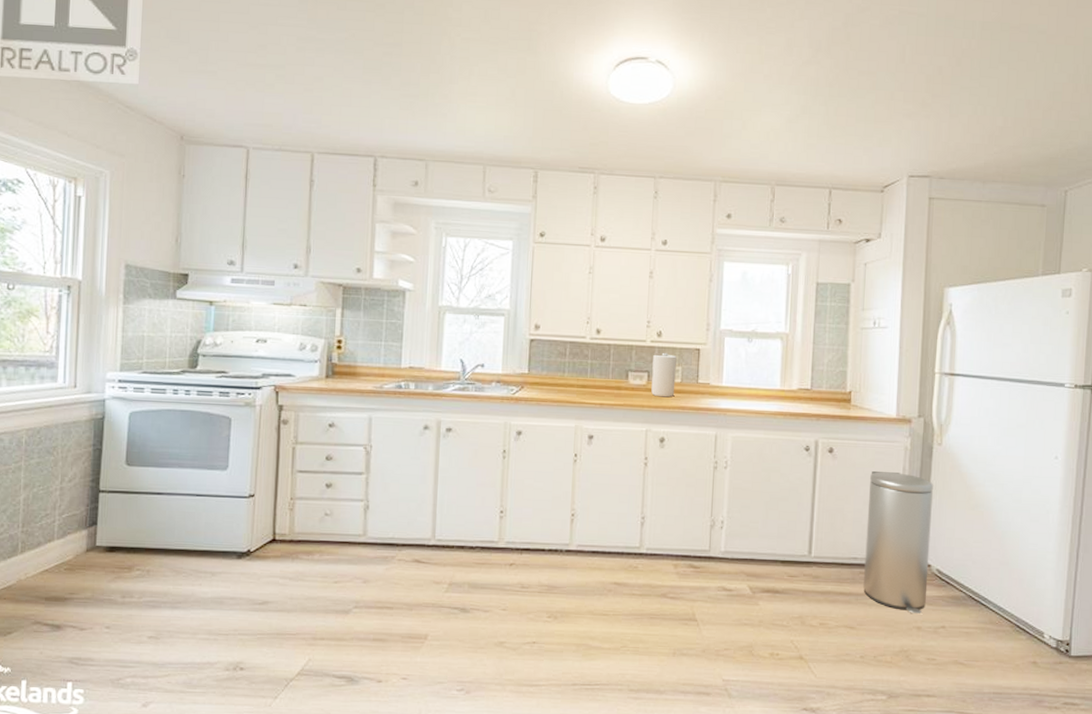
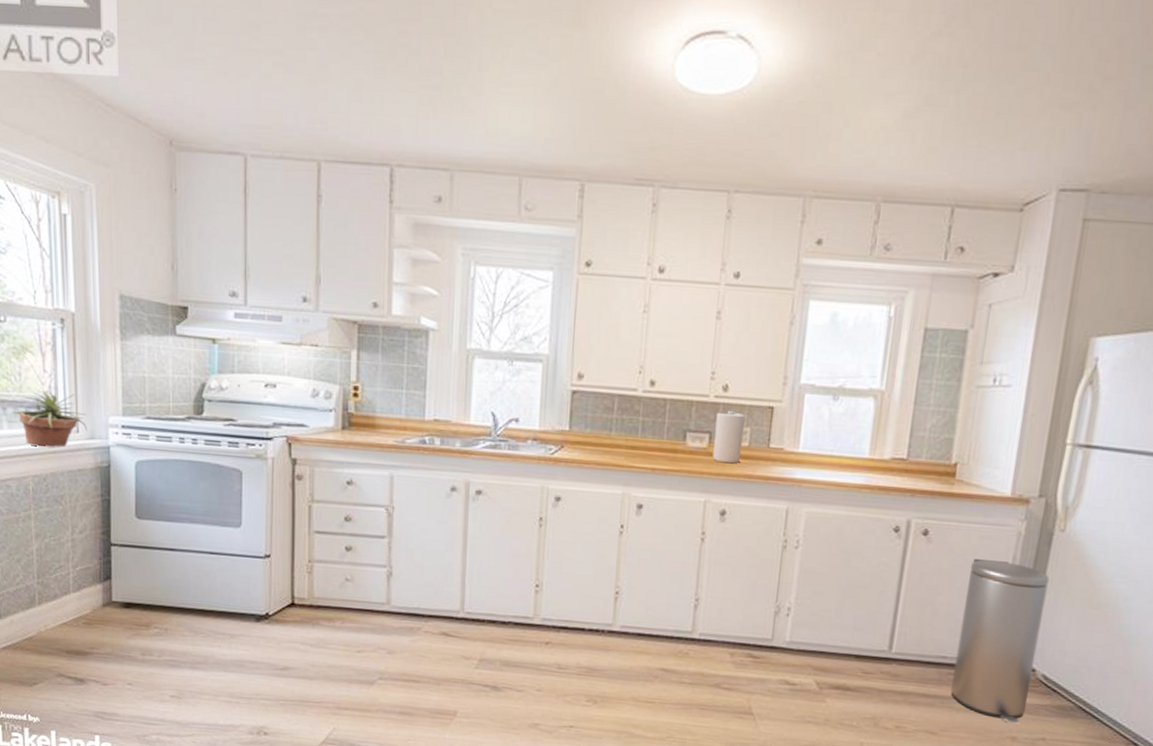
potted plant: none [9,351,85,403] -> present [10,391,87,448]

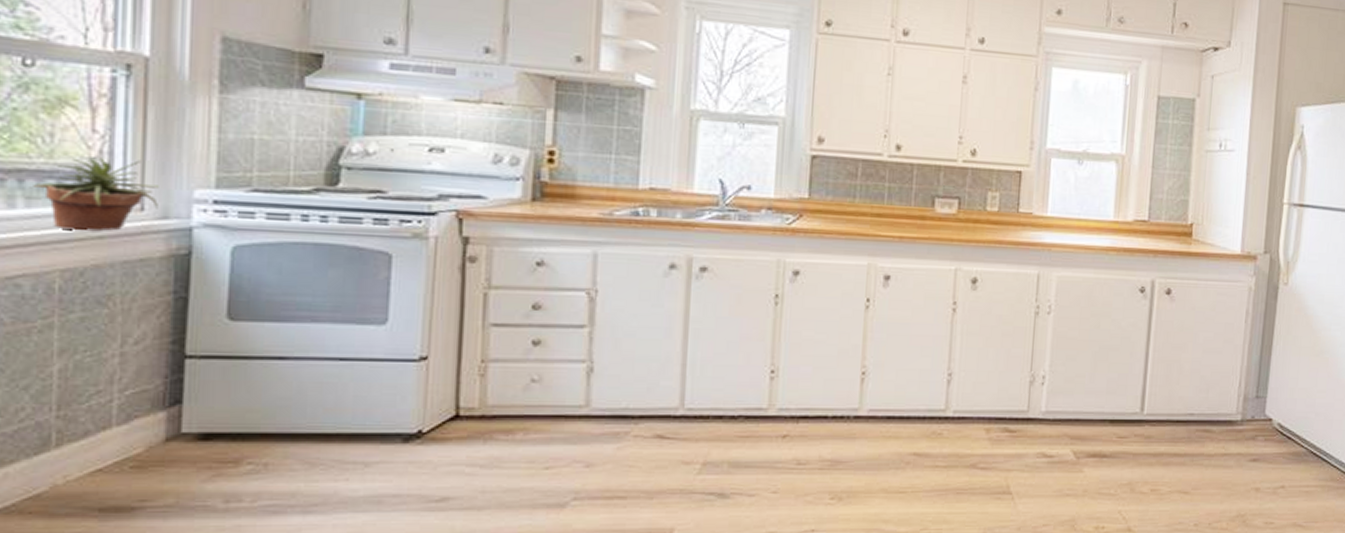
paper towel holder: present [713,410,745,464] -> none [962,175,994,230]
pedal bin: present [950,559,1050,724] -> none [1199,315,1278,474]

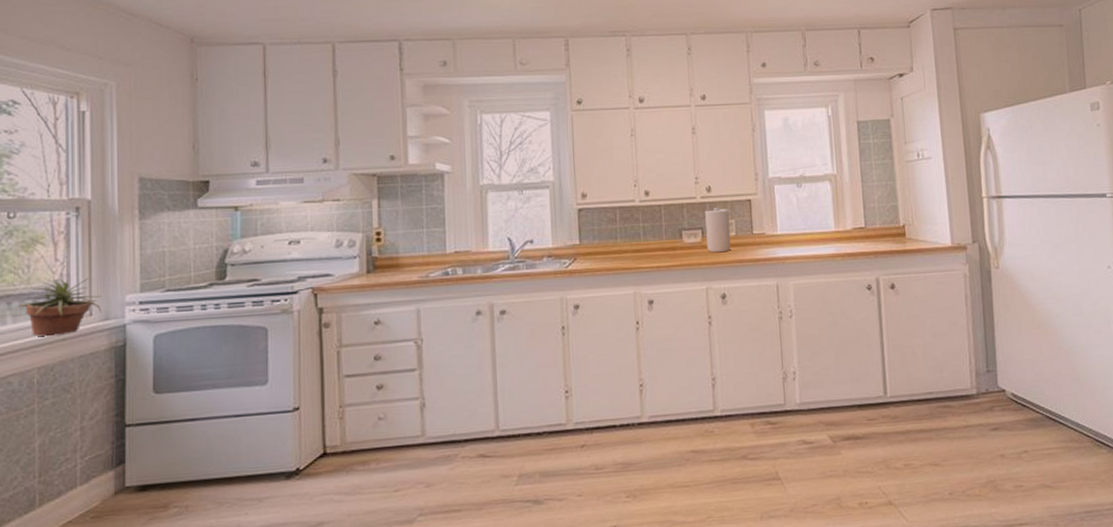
paper towel holder: none [962,175,994,230] -> present [705,207,731,253]

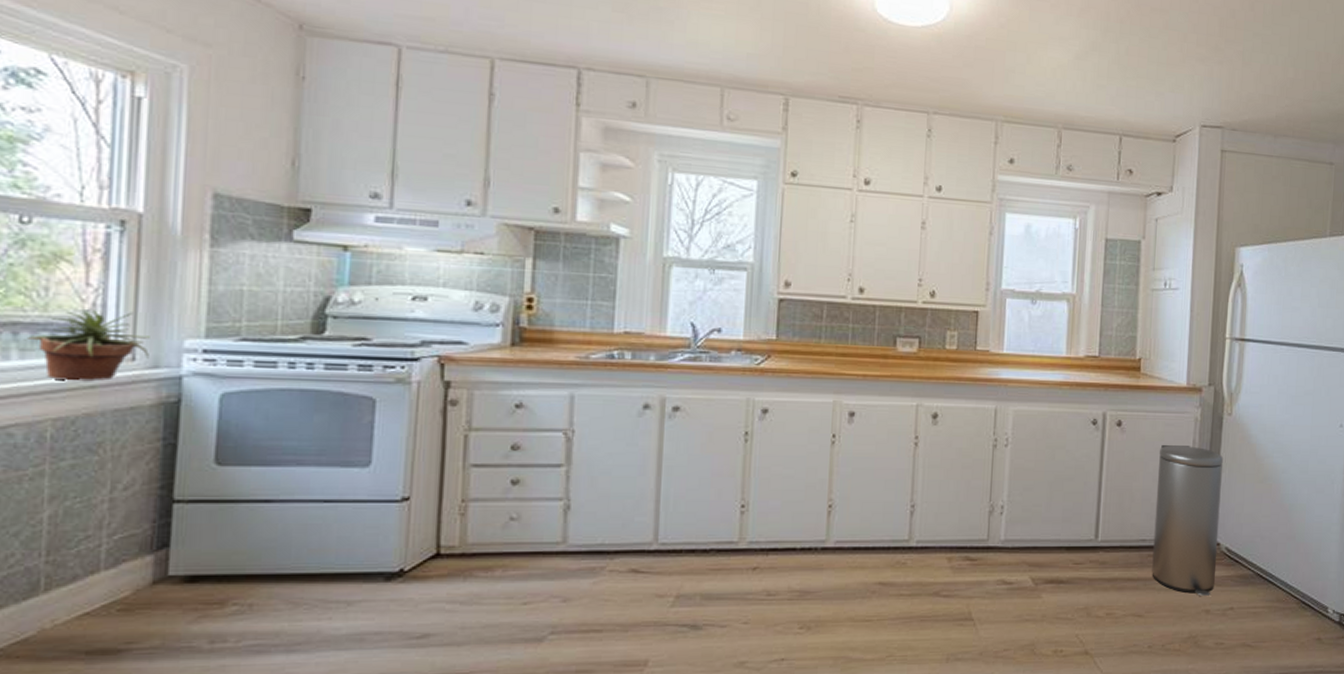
paper towel holder: present [705,207,731,253] -> none [923,315,952,367]
pedal bin: none [933,300,1006,443] -> present [1152,445,1224,597]

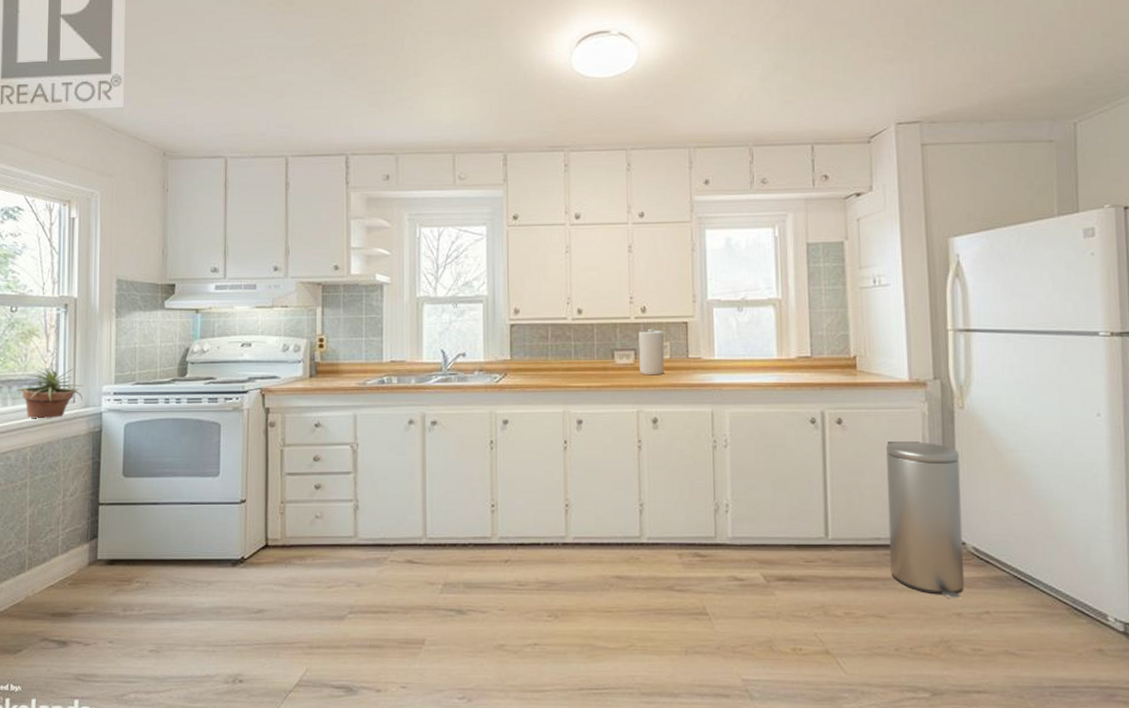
paper towel holder: none [923,315,952,367] -> present [639,328,665,376]

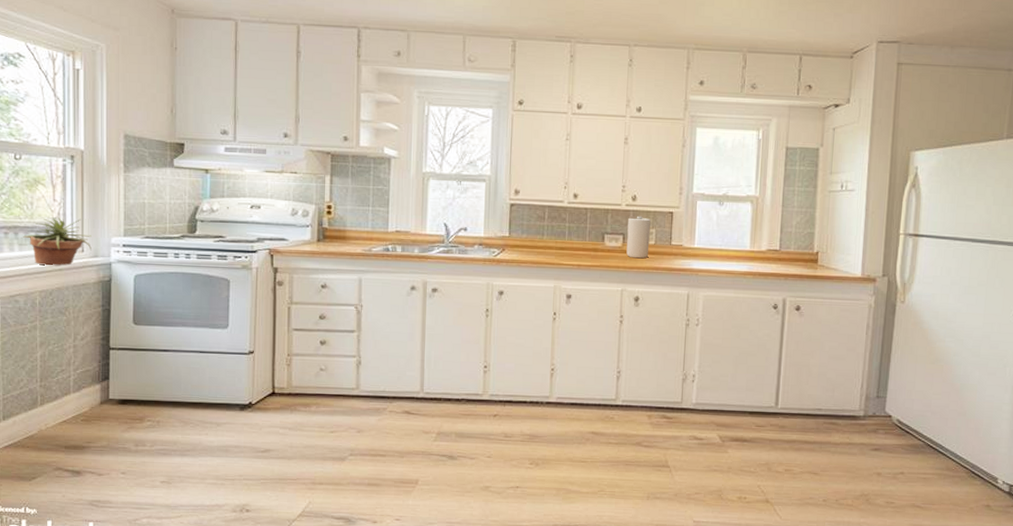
pedal bin: present [885,441,964,599] -> none [827,328,896,462]

